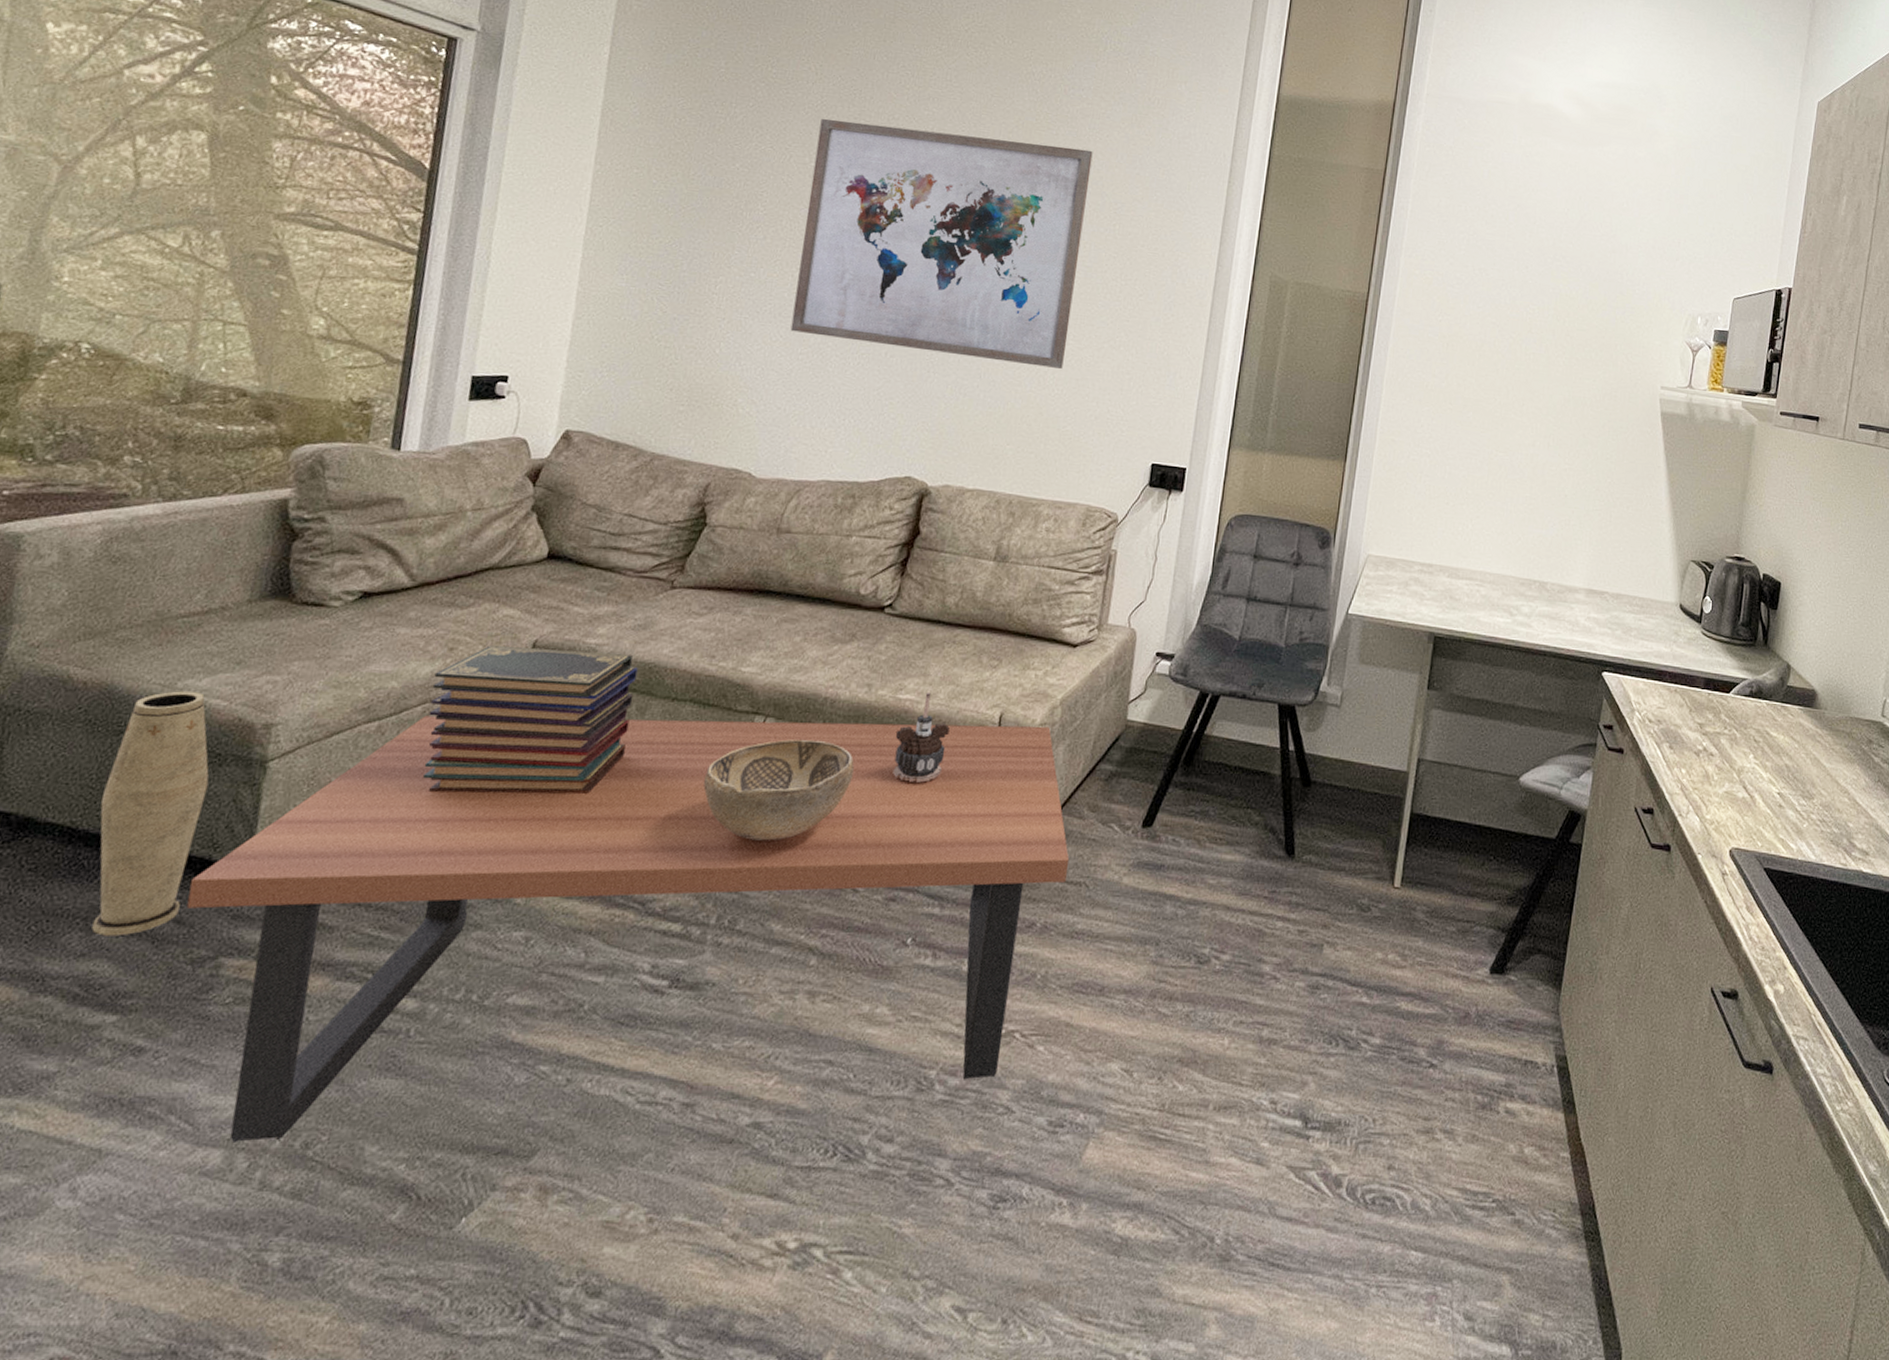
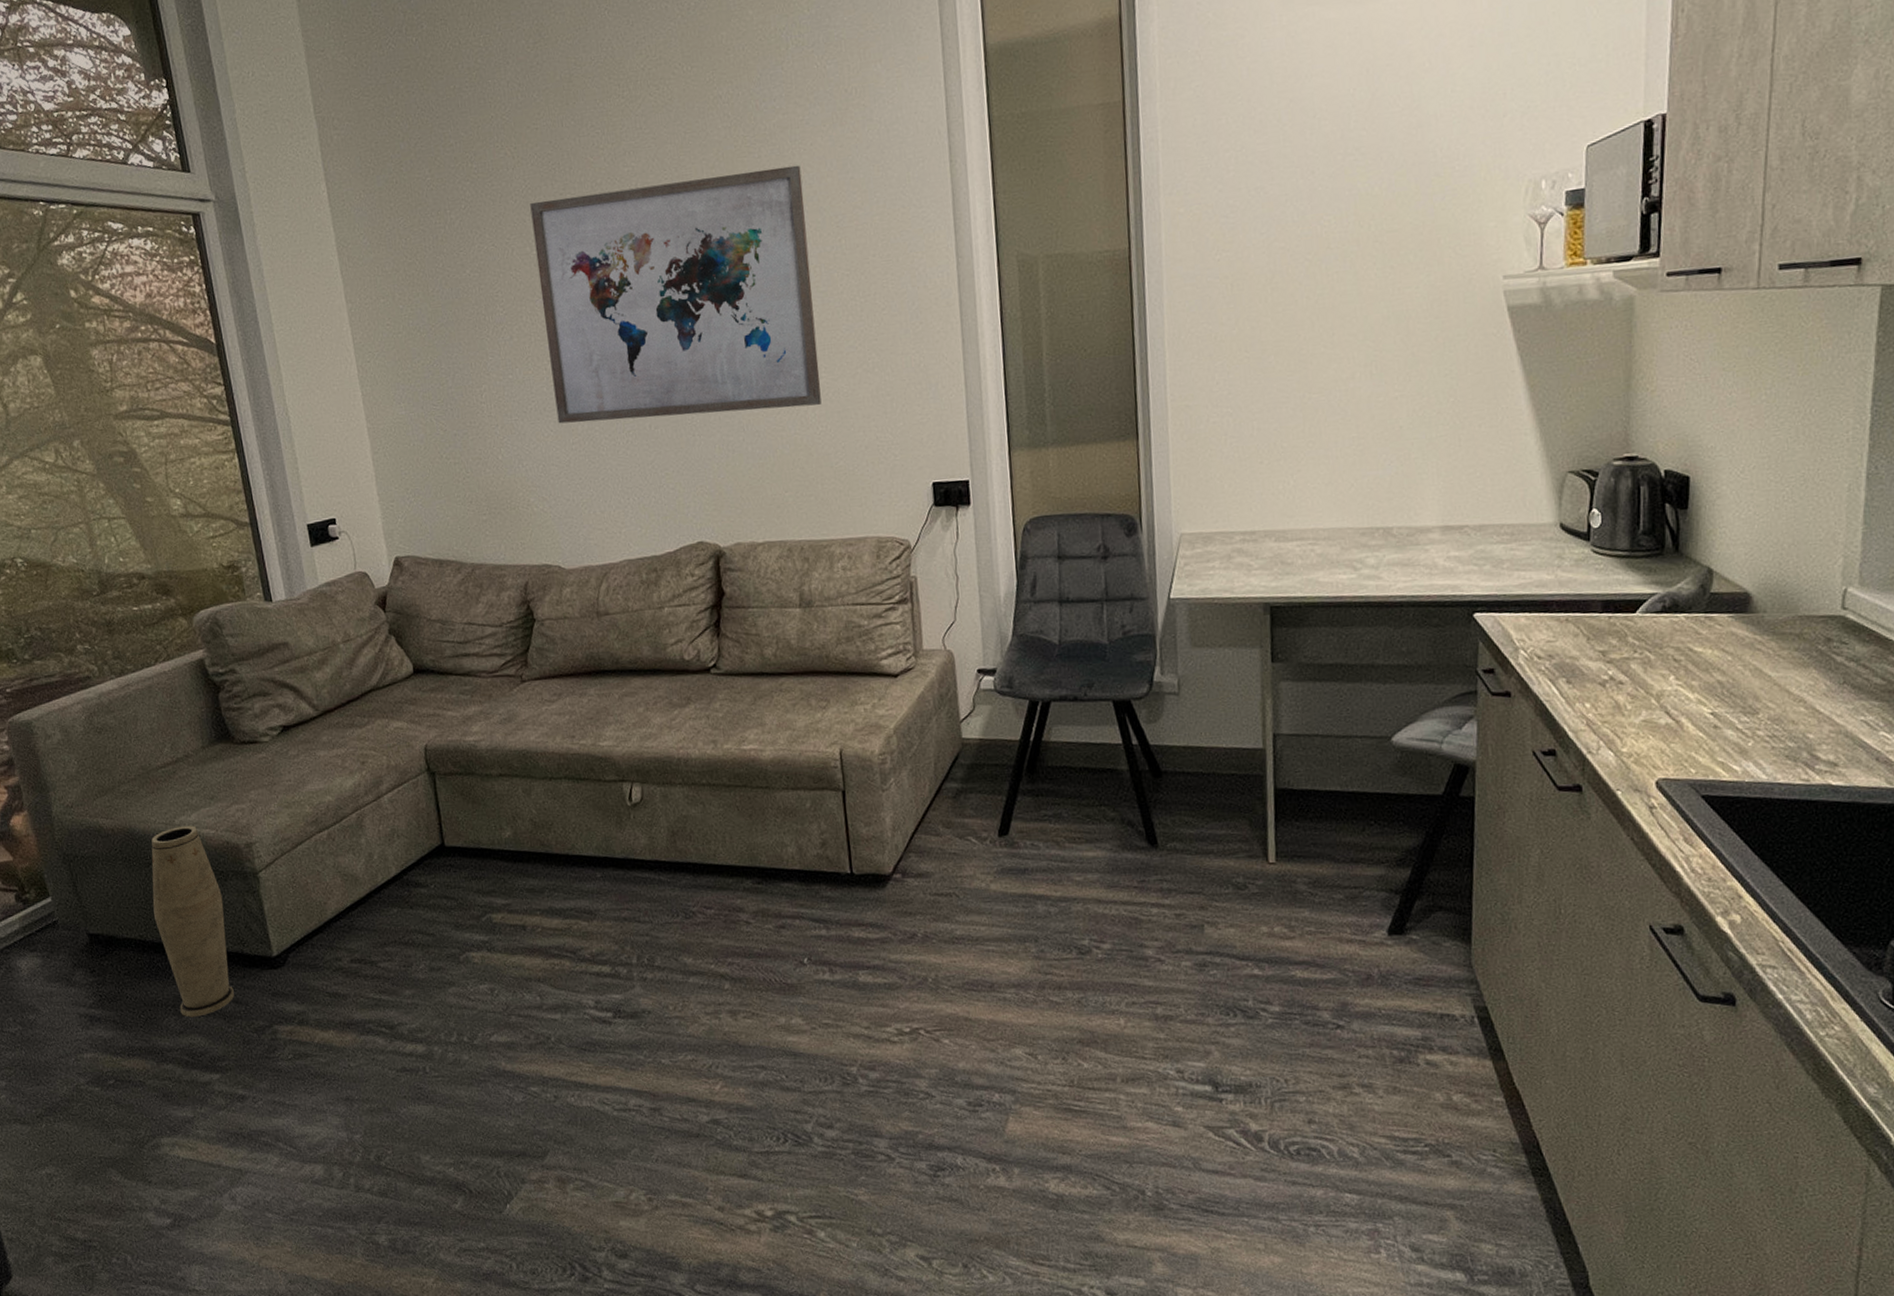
coffee table: present [186,716,1070,1142] -> none [235,755,937,1159]
book stack: present [423,645,638,795] -> none [357,746,524,881]
decorative bowl: present [703,739,854,841] -> none [594,797,721,890]
candle: present [893,691,950,783] -> none [749,739,798,823]

